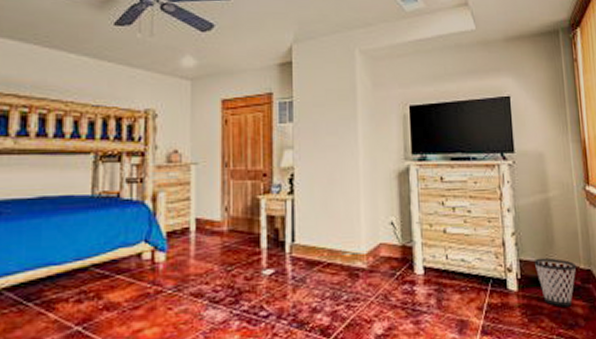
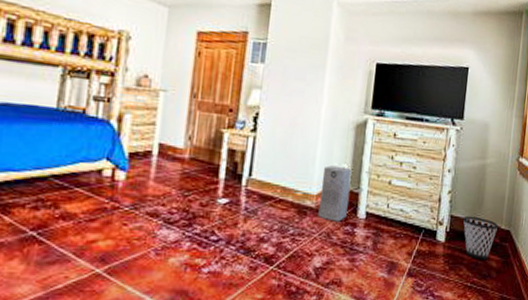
air purifier: none [370,220,403,281] -> present [318,165,352,222]

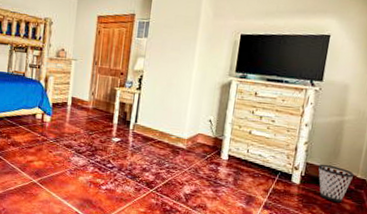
air purifier: present [318,165,352,222] -> none [188,117,217,161]

